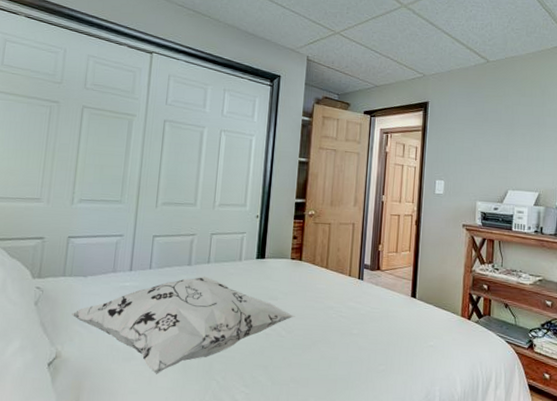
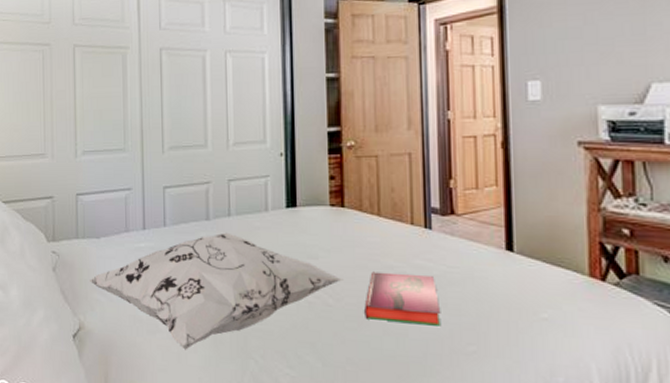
hardback book: none [308,310,364,352] -> present [364,271,441,326]

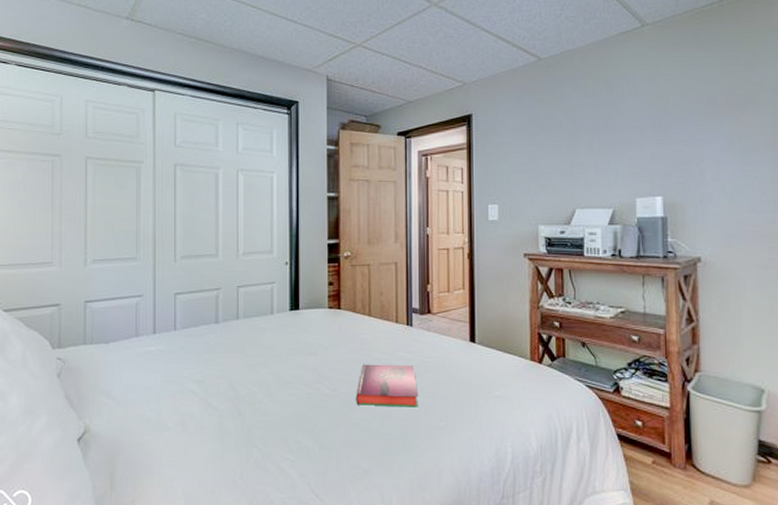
decorative pillow: present [89,232,344,350] -> none [96,334,339,445]

